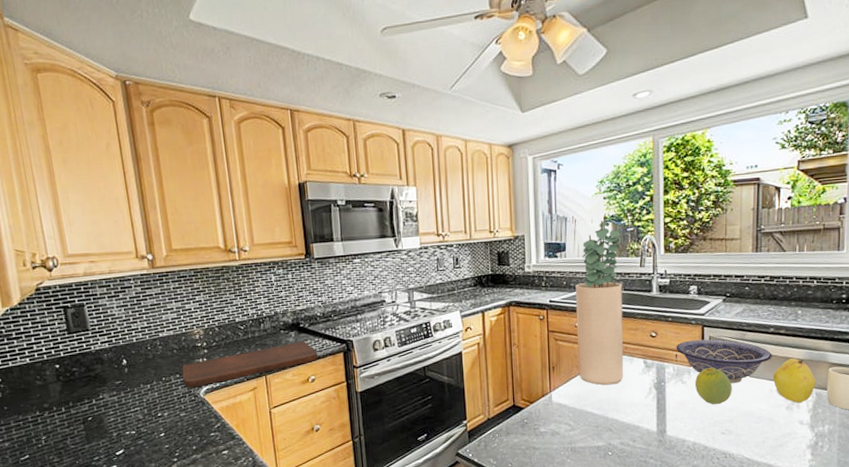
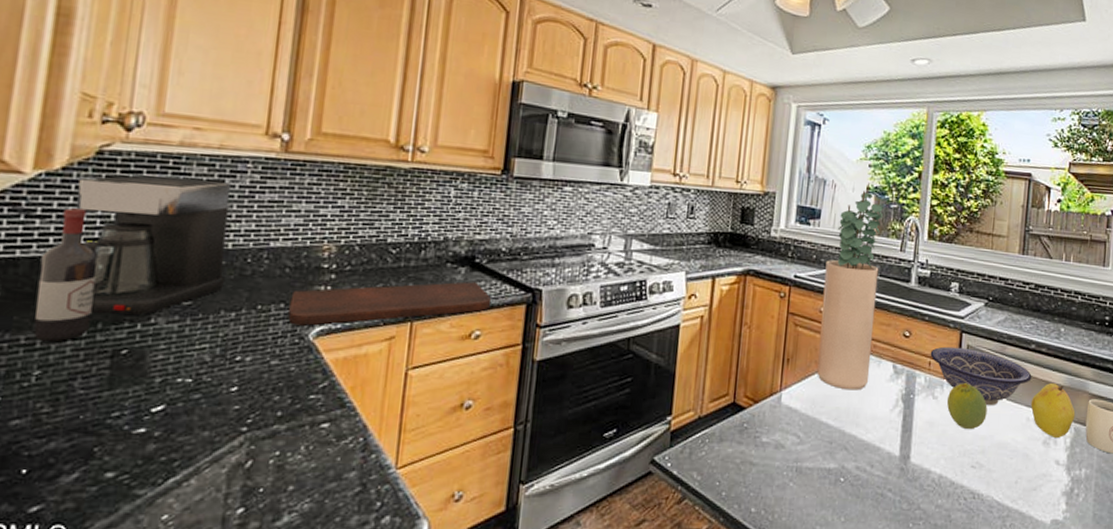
wine bottle: none [24,329,66,418] -> present [33,208,99,343]
coffee maker: none [31,295,138,397] -> present [75,175,230,315]

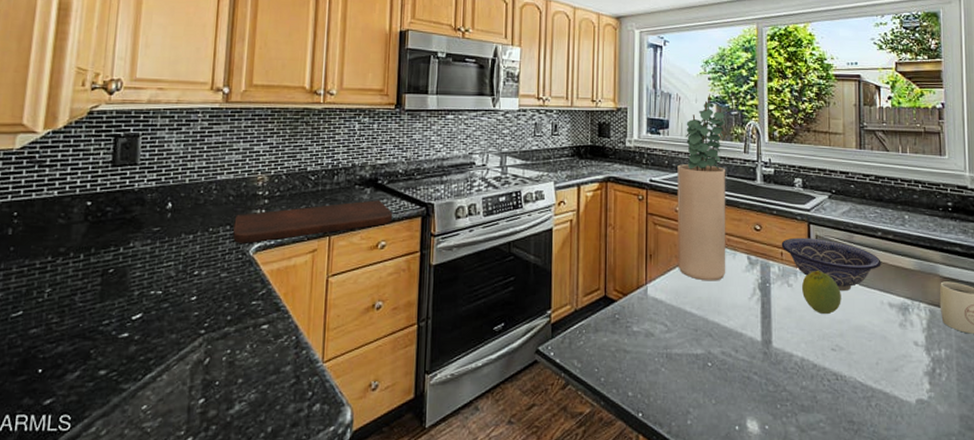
wine bottle: present [33,208,99,343] -> none [45,158,91,266]
coffee maker: present [75,175,230,315] -> none [74,127,186,241]
fruit: present [1030,383,1076,439] -> none [883,268,929,321]

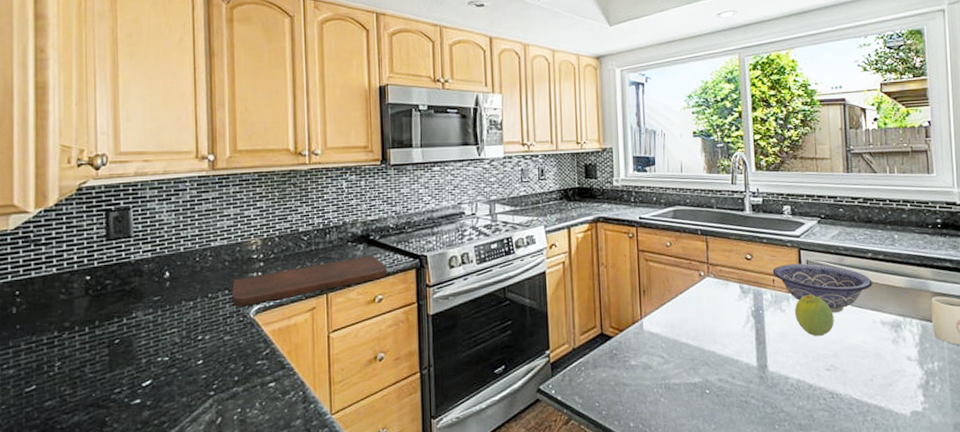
vase: present [677,94,726,281] -> none [666,128,720,312]

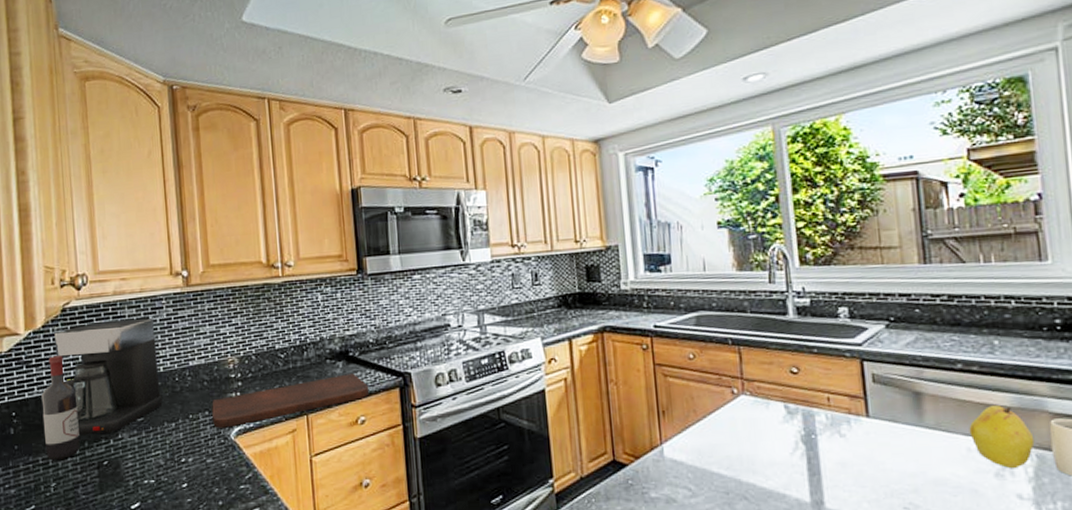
wine bottle: none [49,234,90,340] -> present [41,355,80,461]
coffee maker: none [68,199,181,314] -> present [54,317,163,436]
decorative bowl: present [772,263,873,312] -> none [827,377,965,438]
fruit: present [795,295,834,336] -> none [858,416,913,467]
fruit: none [875,286,921,337] -> present [969,405,1035,469]

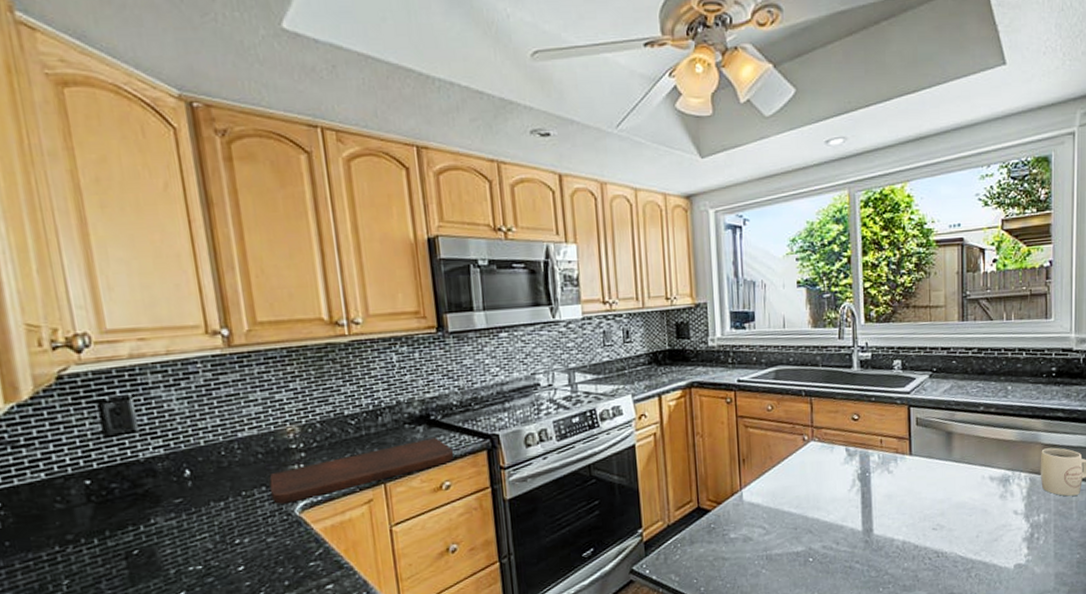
wine bottle: present [41,355,80,461] -> none [37,432,99,555]
coffee maker: present [54,317,163,436] -> none [49,384,207,524]
fruit: present [969,405,1035,469] -> none [984,440,1029,491]

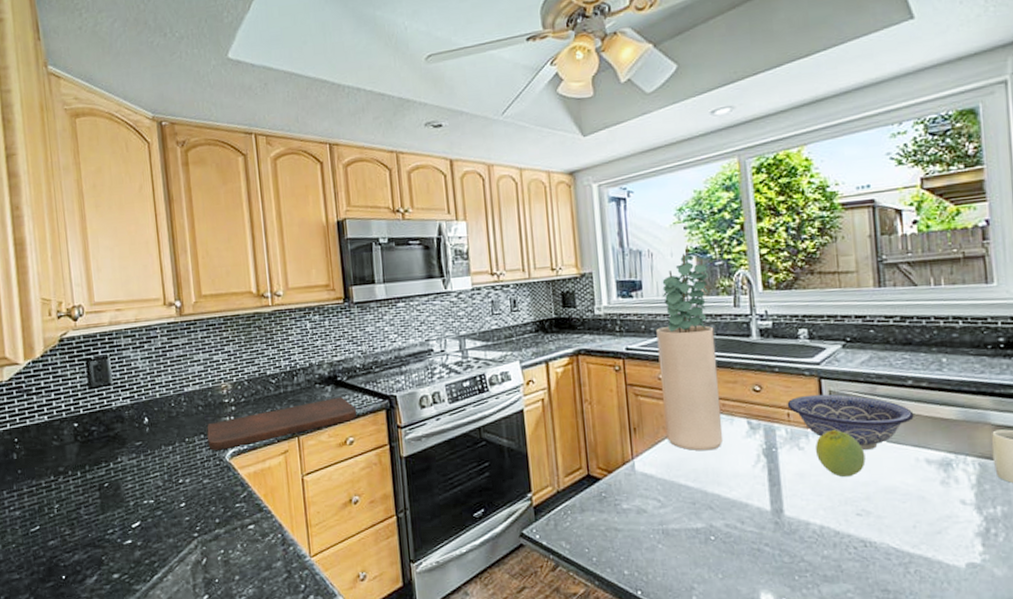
vase: none [767,277,824,479] -> present [656,245,724,451]
decorative bowl: none [880,421,983,471] -> present [787,394,914,450]
fruit: none [903,453,942,496] -> present [816,430,866,477]

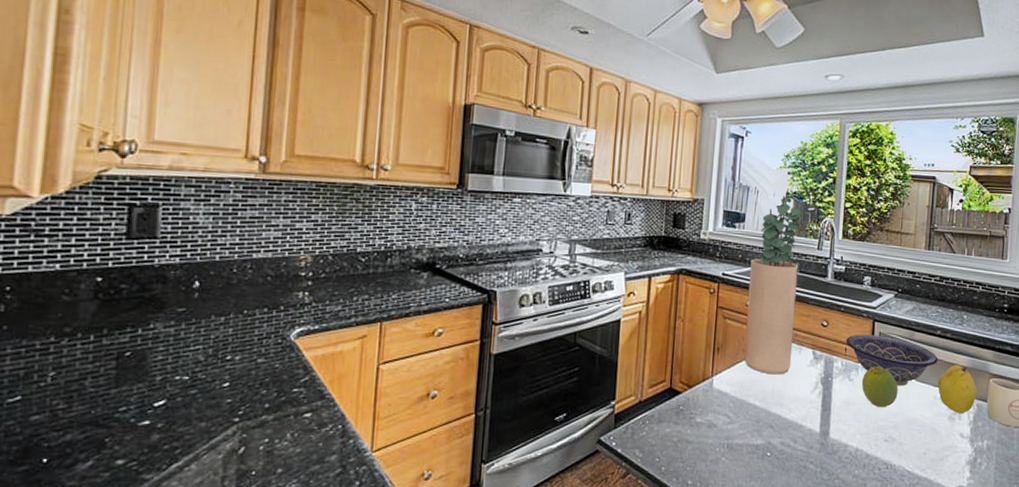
cutting board: present [207,397,358,451] -> none [271,285,452,328]
fruit: none [917,418,978,477] -> present [937,365,978,414]

